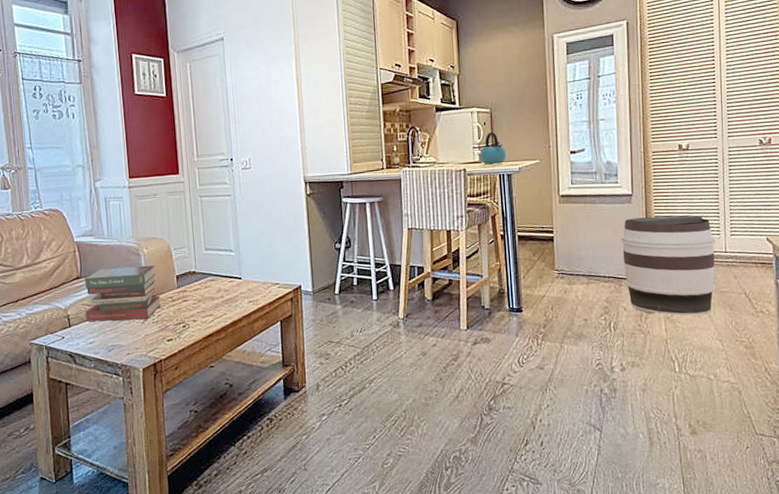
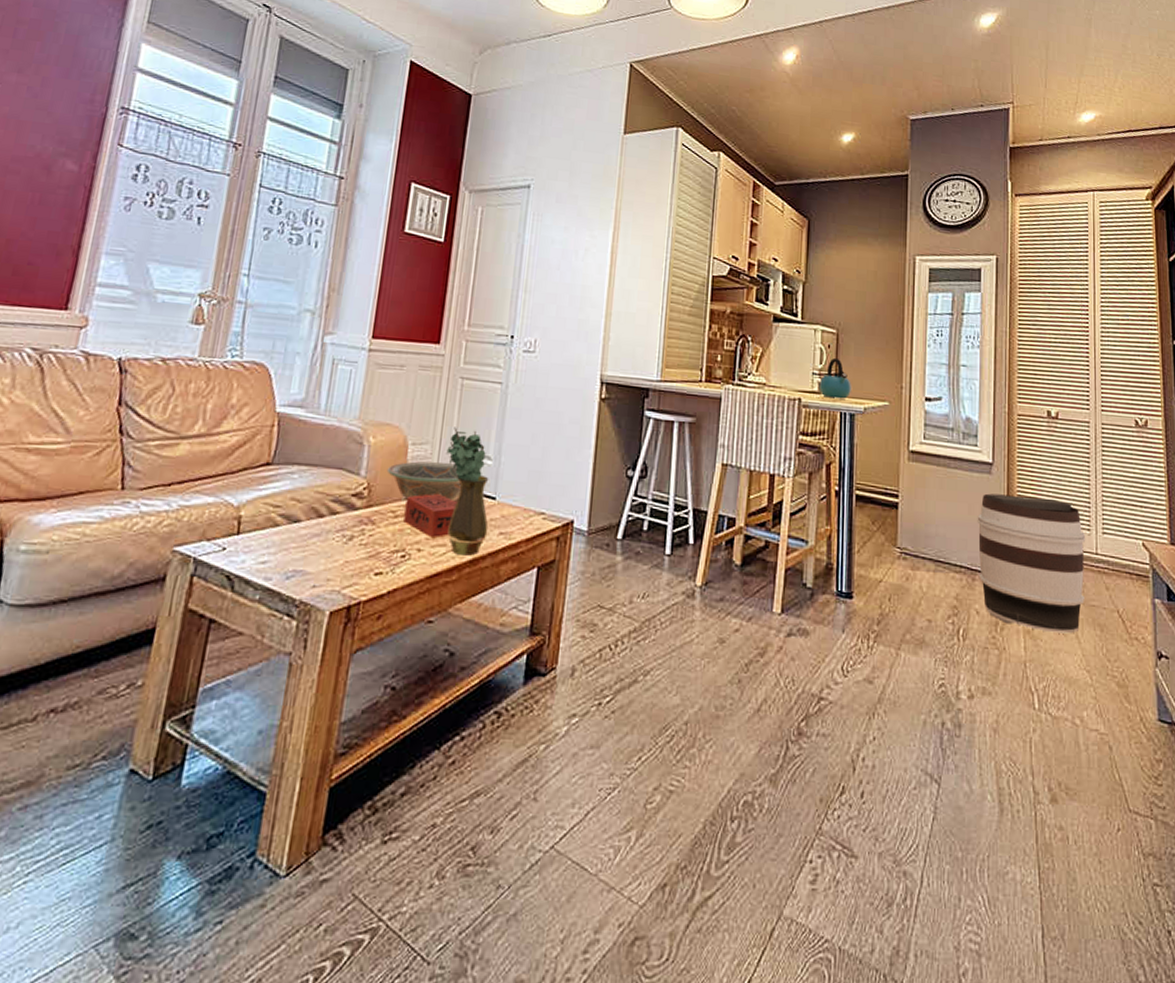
books: present [85,265,161,322] -> none [264,456,381,538]
decorative bowl: none [160,258,215,287] -> present [386,461,461,502]
decorative box: none [178,281,215,311] -> present [403,494,457,538]
vase: none [199,232,241,320] -> present [446,427,489,556]

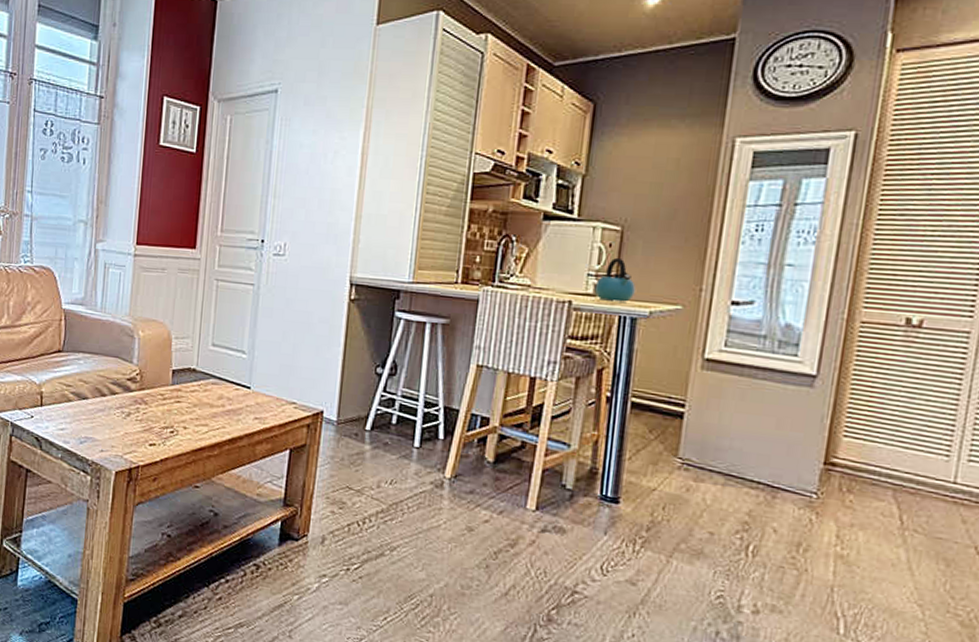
decorative bowl: present [386,461,461,502] -> none [155,353,219,389]
decorative box: present [403,494,457,538] -> none [171,381,216,419]
vase: present [446,427,489,556] -> none [205,324,245,436]
barrel: present [977,493,1086,634] -> none [780,408,942,565]

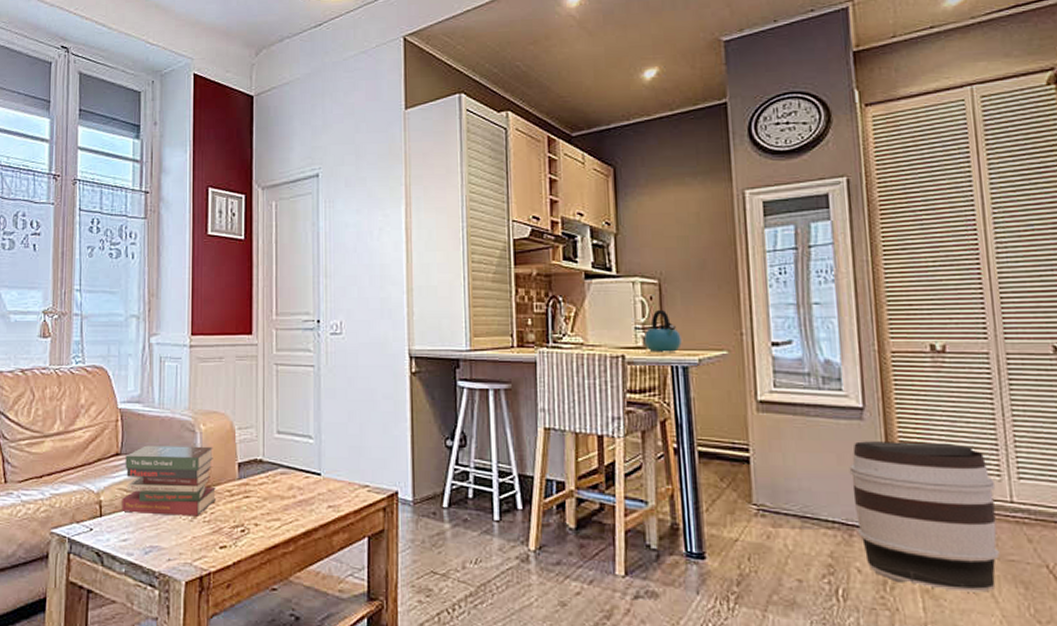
books: none [61,345,150,415] -> present [122,445,216,516]
barrel: none [780,408,942,565] -> present [849,441,1000,593]

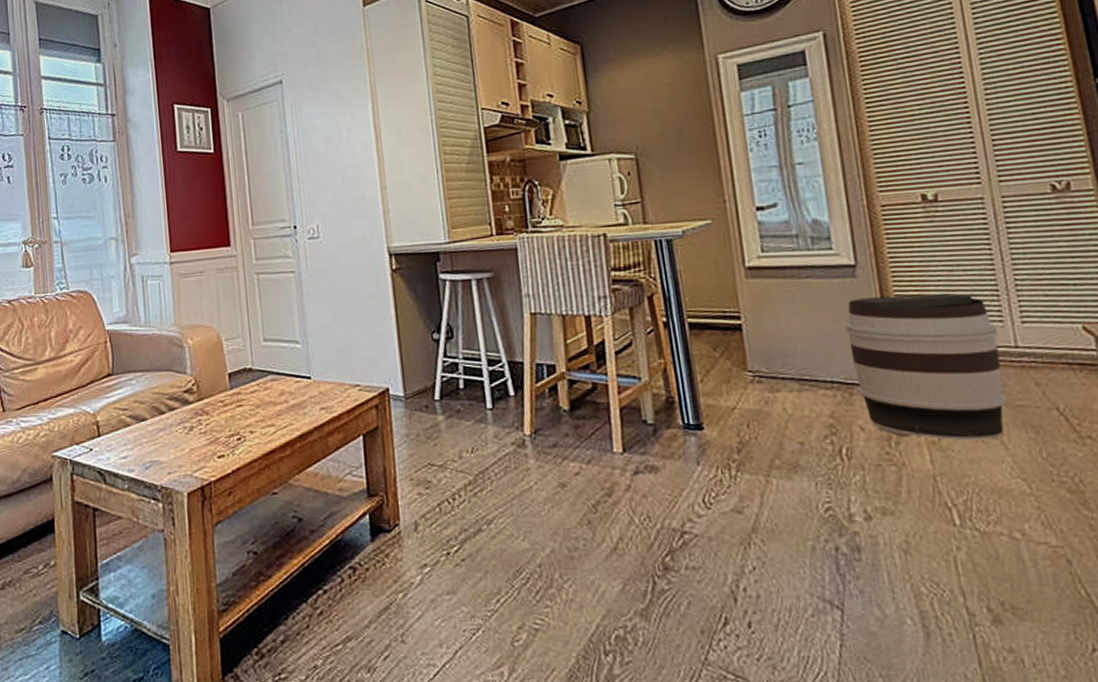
books: present [122,445,216,516] -> none [117,359,210,431]
kettle: present [643,310,682,352] -> none [624,185,664,228]

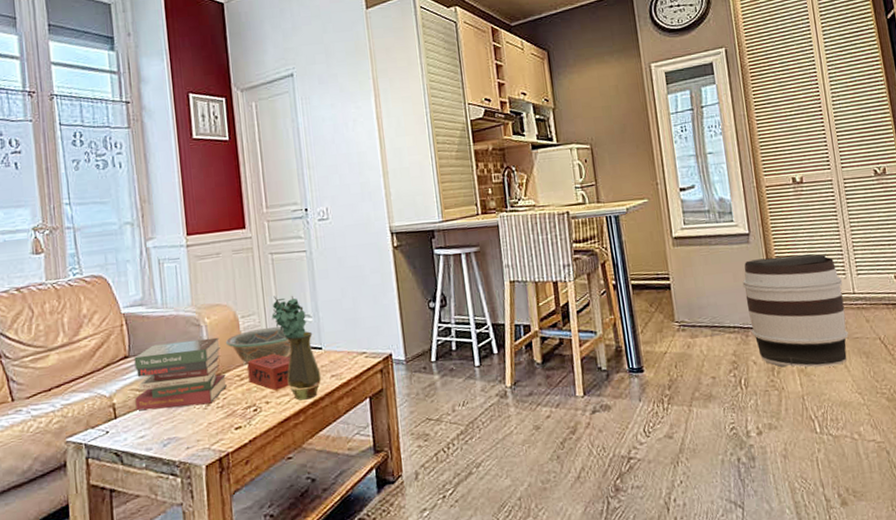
books: none [117,359,210,431] -> present [134,337,227,411]
decorative bowl: none [208,351,277,389] -> present [225,326,291,363]
decorative box: none [231,381,277,420] -> present [247,354,291,390]
vase: none [257,319,310,432] -> present [271,295,322,401]

